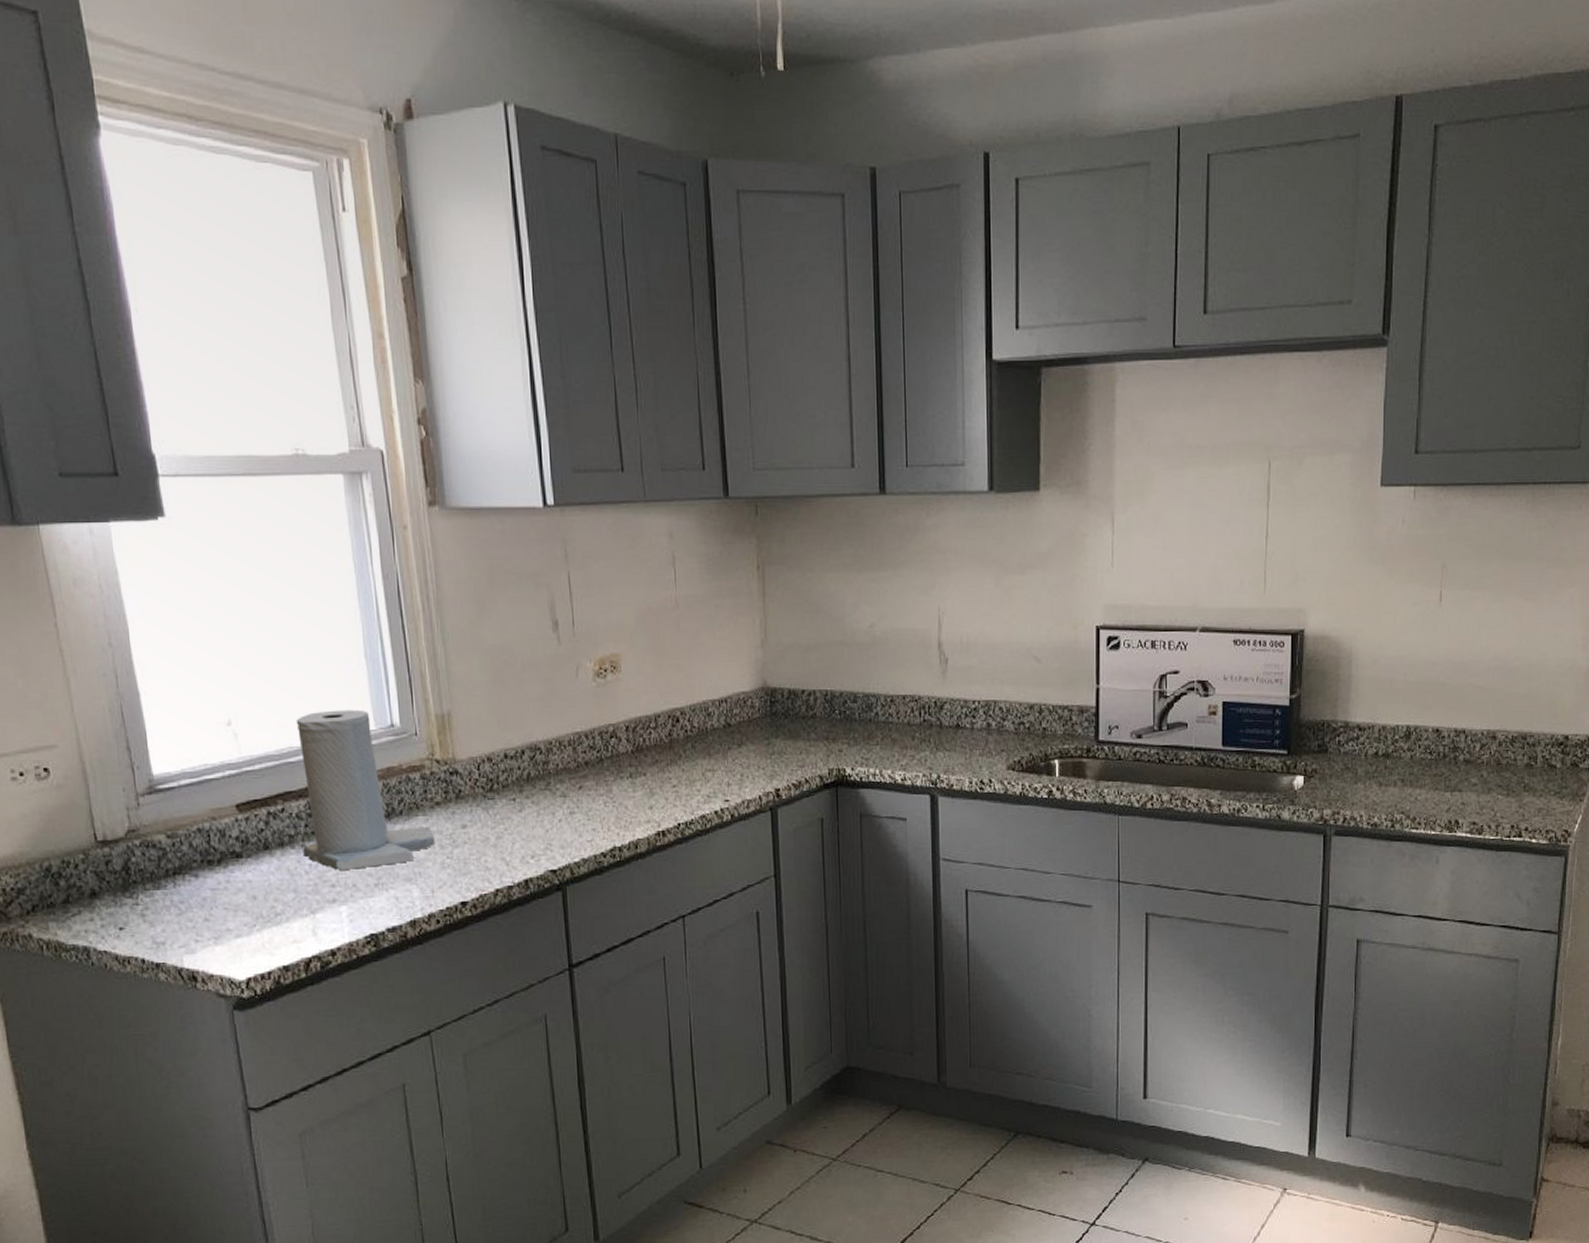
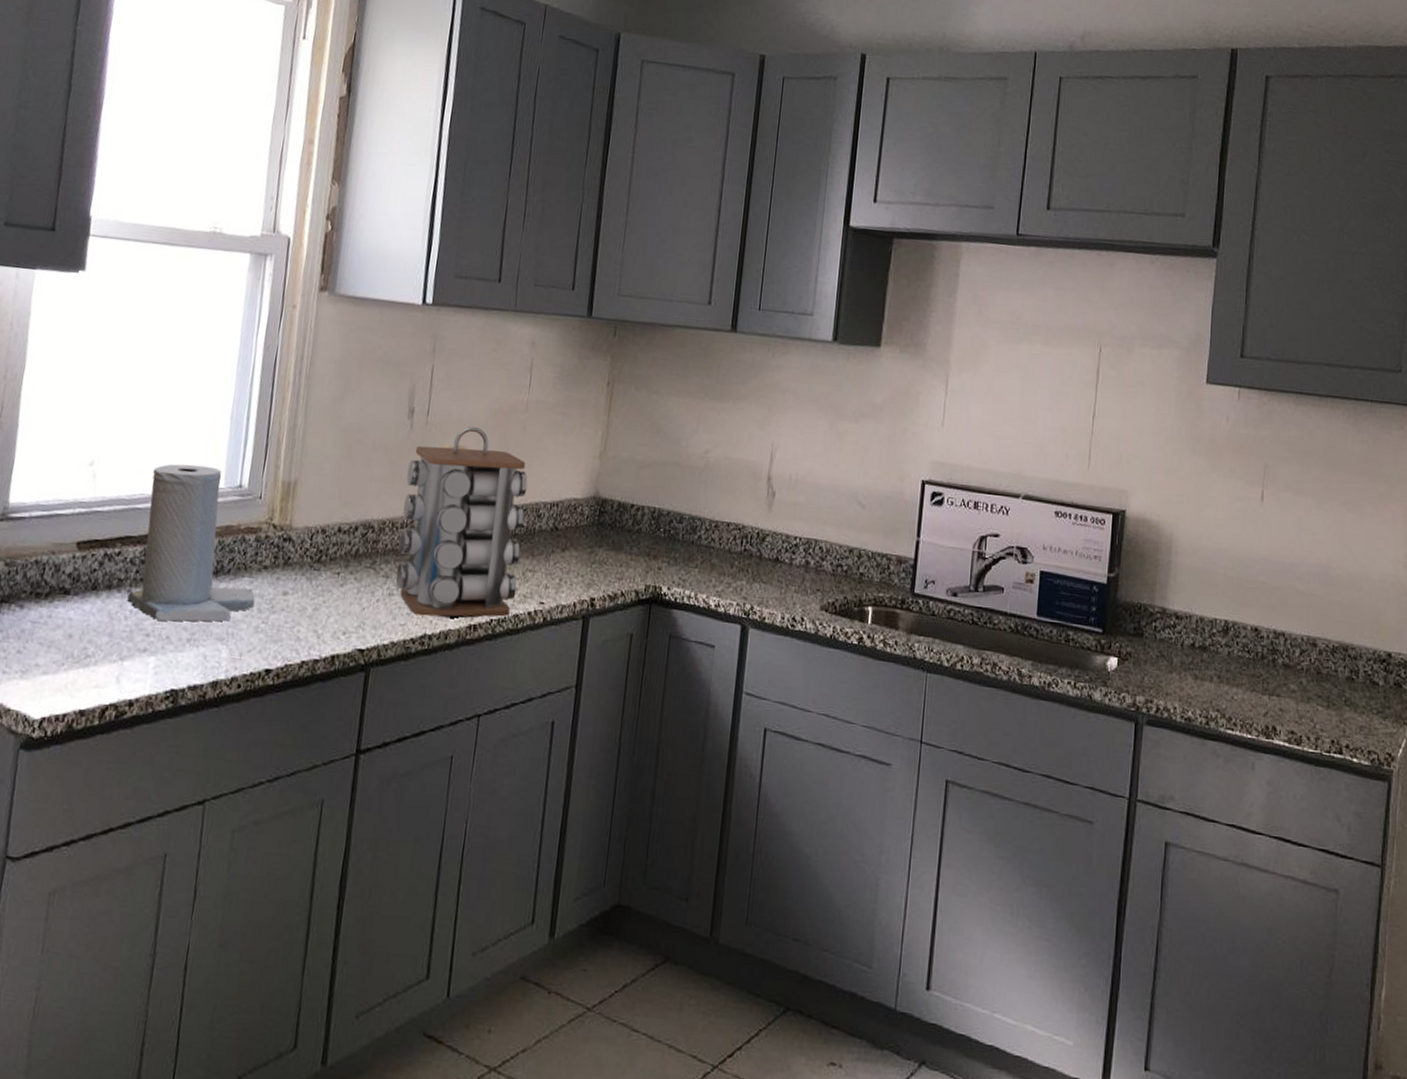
spice rack: none [564,631,699,830] -> present [395,426,528,619]

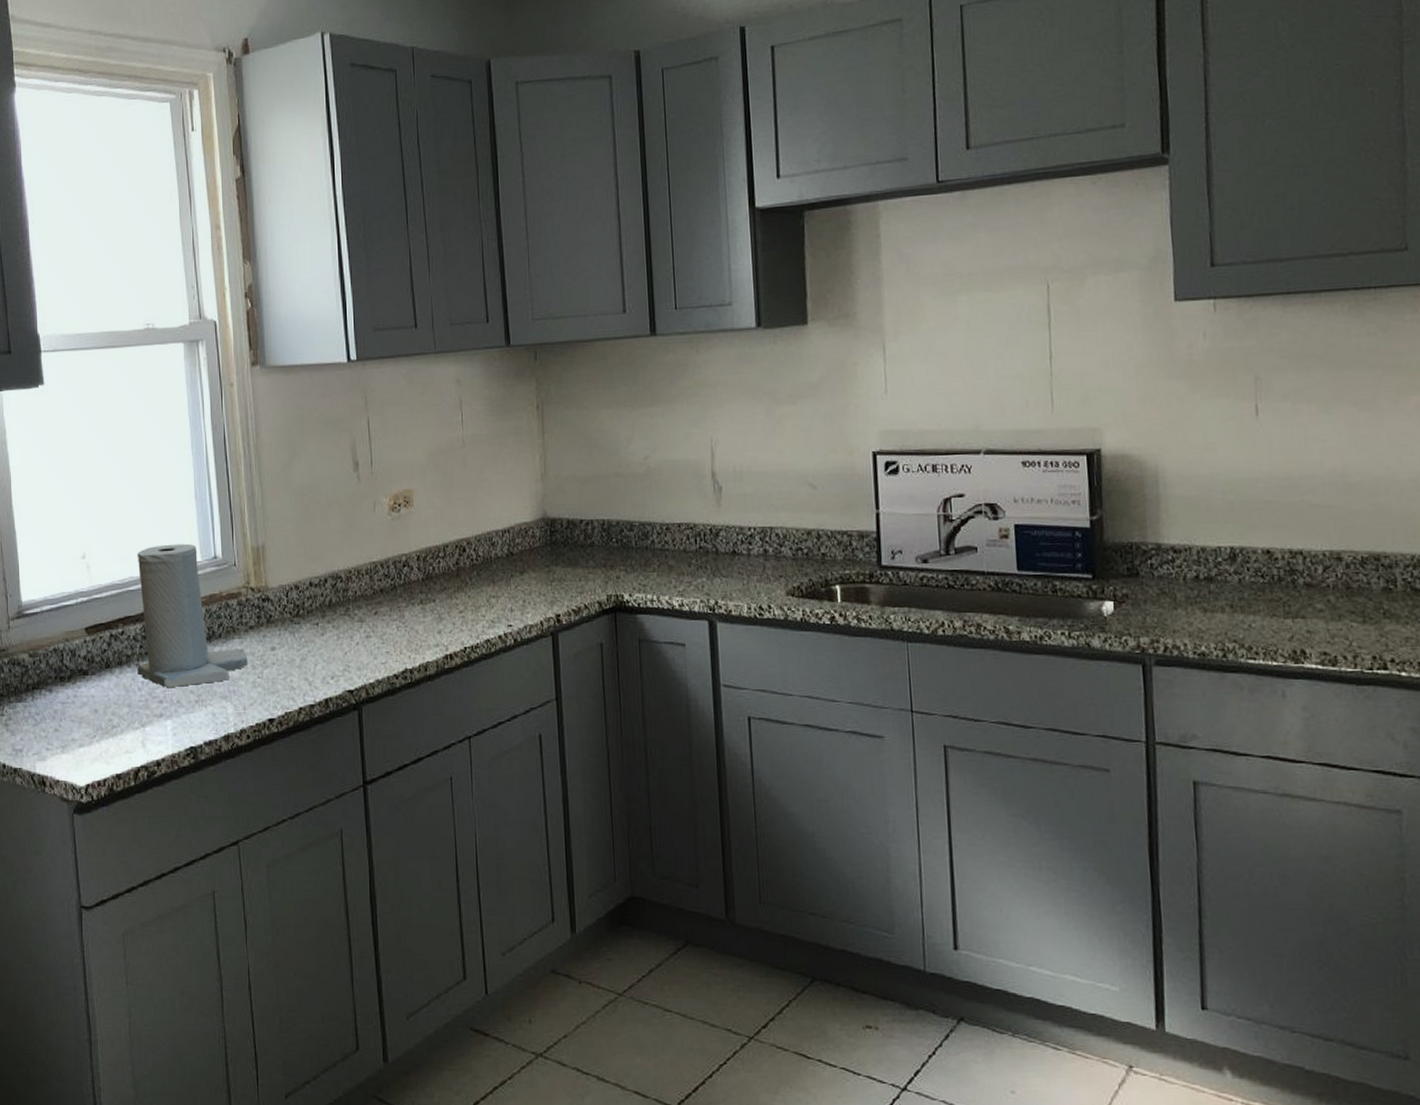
spice rack: present [395,426,528,619] -> none [362,469,484,653]

